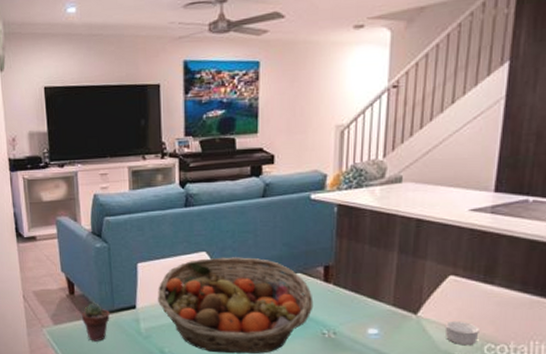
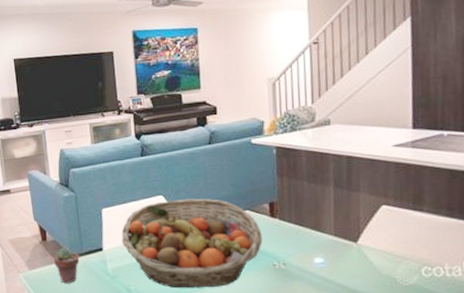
ramekin: present [444,321,479,346] -> none [383,246,415,270]

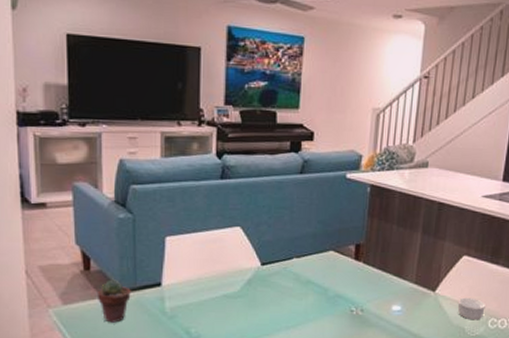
fruit basket: present [121,198,263,288] -> none [186,233,344,333]
ramekin: none [383,246,415,270] -> present [457,297,485,320]

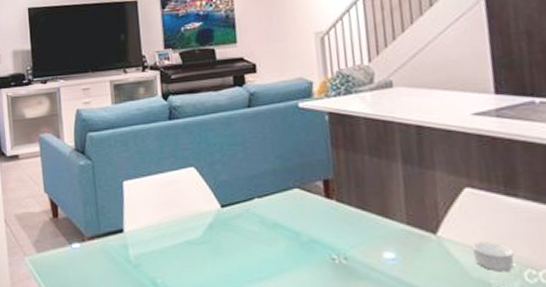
potted succulent: present [98,279,131,323] -> none [66,226,96,272]

